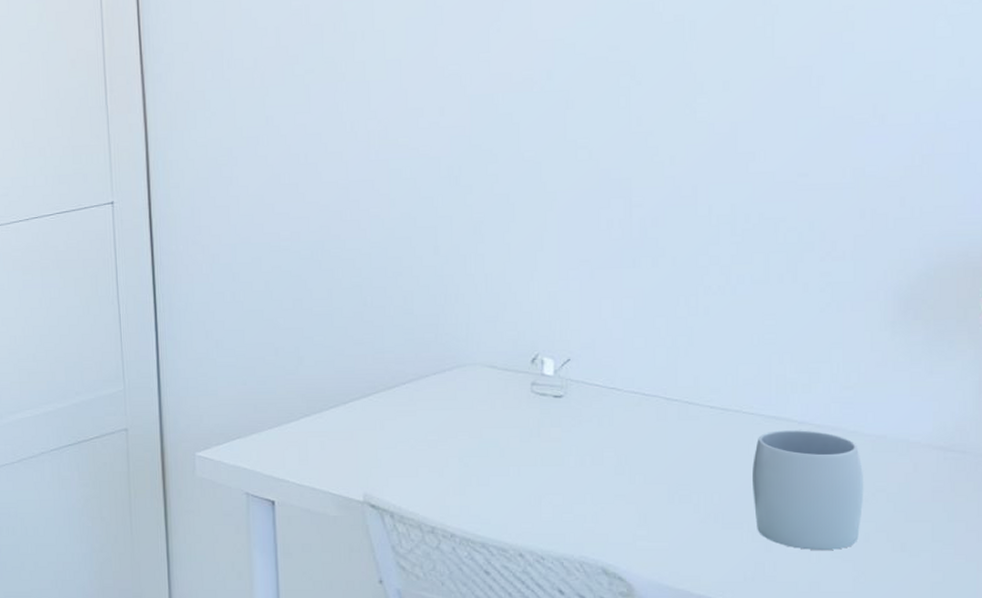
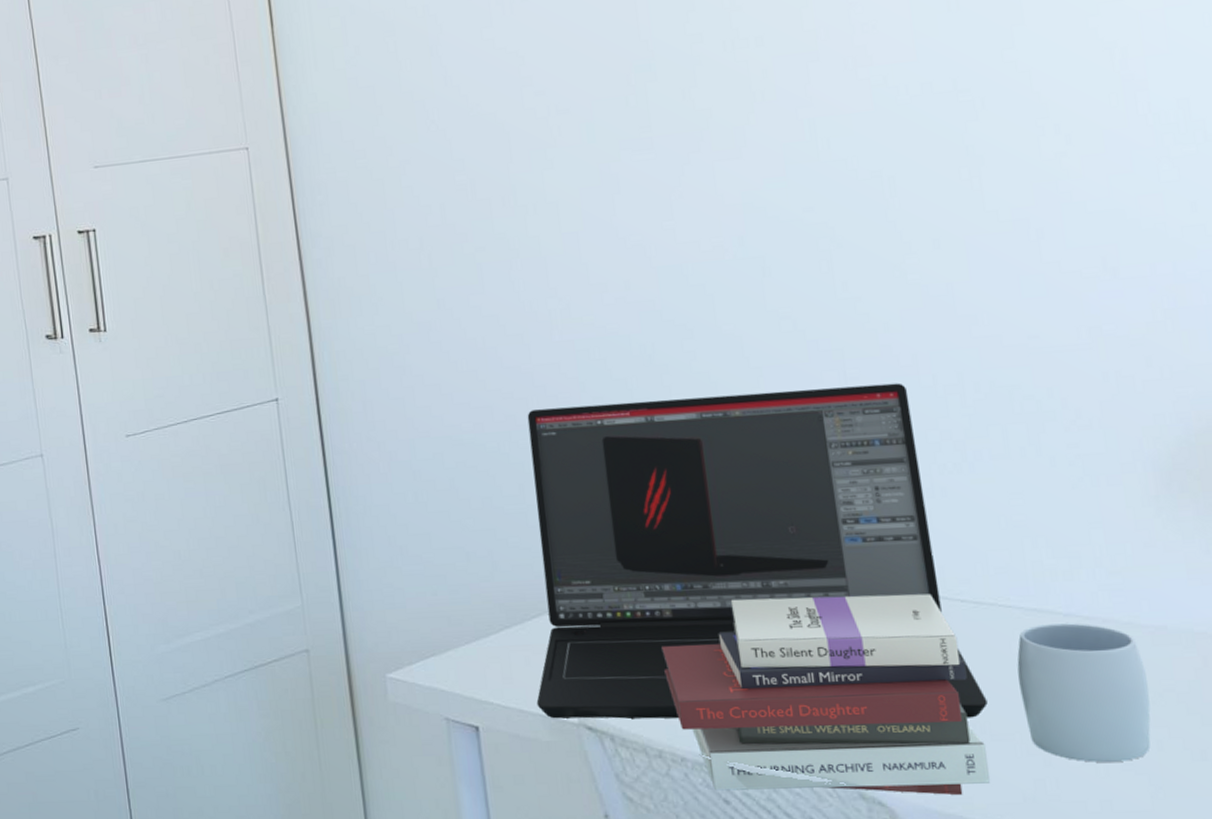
laptop: none [328,211,723,509] -> present [527,383,988,719]
books: none [443,398,718,574] -> present [662,594,991,796]

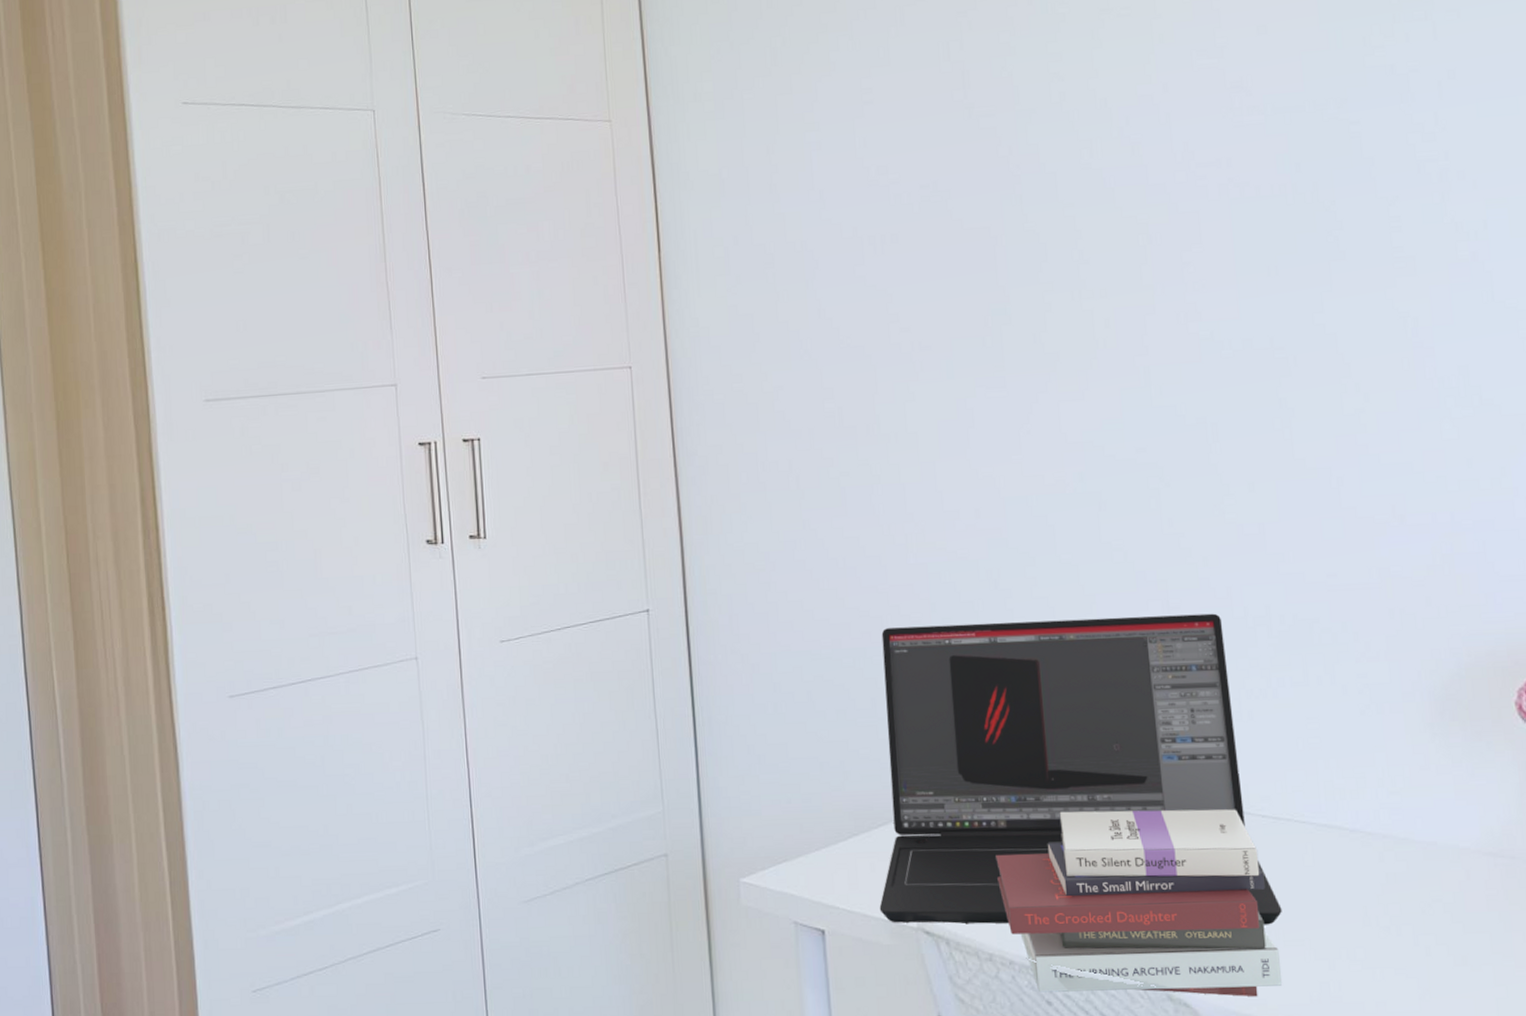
mug: present [1017,623,1151,763] -> none [1308,838,1421,967]

